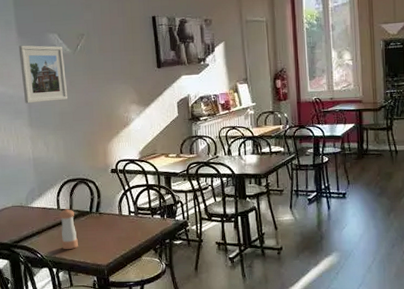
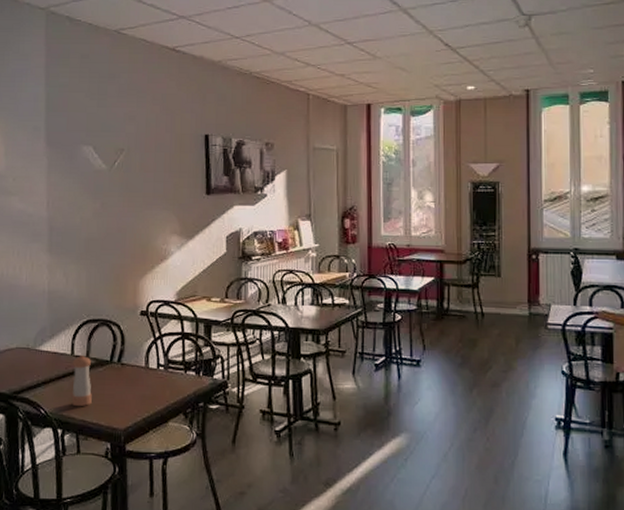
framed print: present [18,45,67,104] -> none [45,156,98,225]

